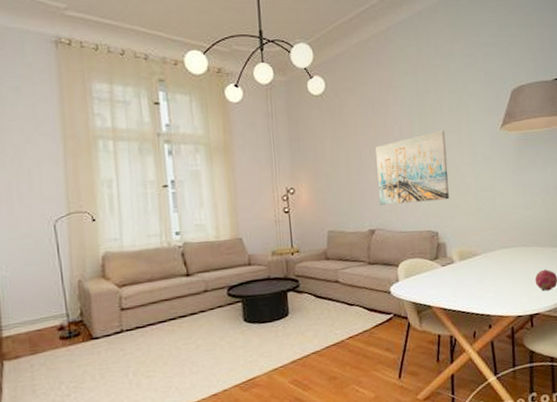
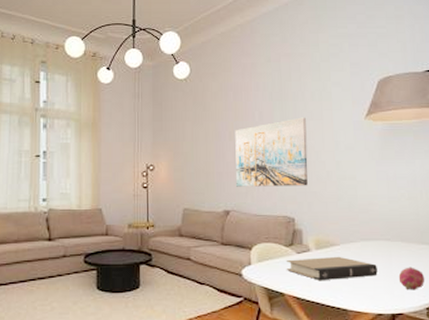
book: none [431,265,516,291] -> present [286,256,378,281]

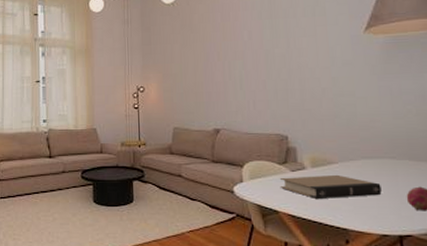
wall art: present [235,117,308,187] -> none [223,34,302,106]

